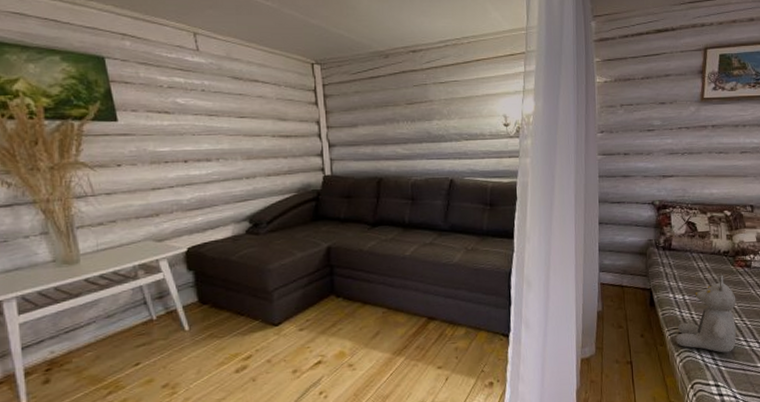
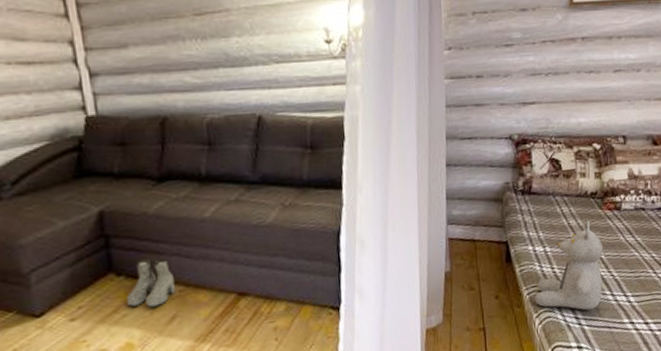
boots: none [342,285,380,324] -> present [126,258,175,308]

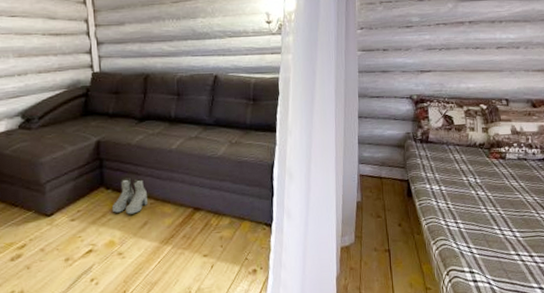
teddy bear: present [534,220,603,311] -> none [432,166,491,241]

